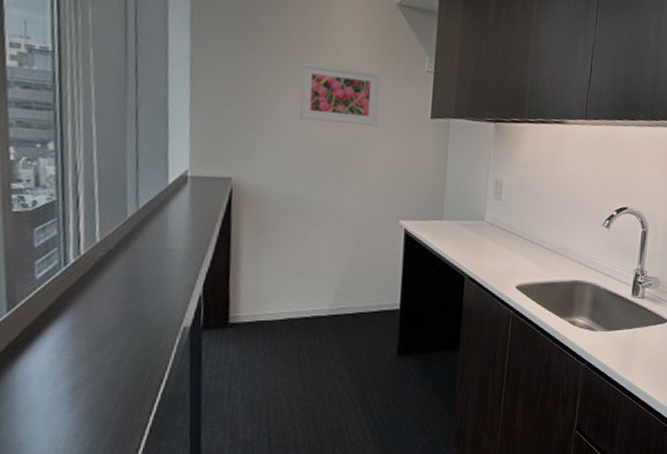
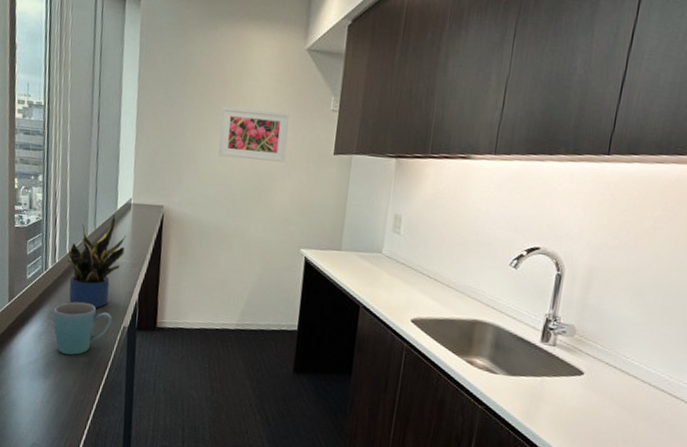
mug: none [80,303,168,370] -> present [53,301,112,355]
potted plant: none [98,189,184,308] -> present [68,214,127,309]

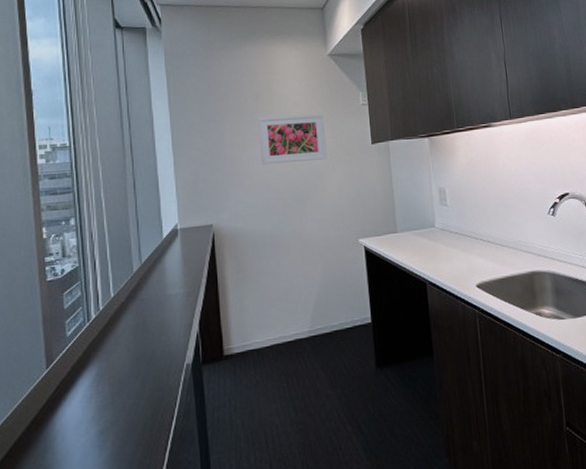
mug: present [53,301,112,355] -> none [103,347,173,414]
potted plant: present [68,214,127,309] -> none [113,243,178,353]

